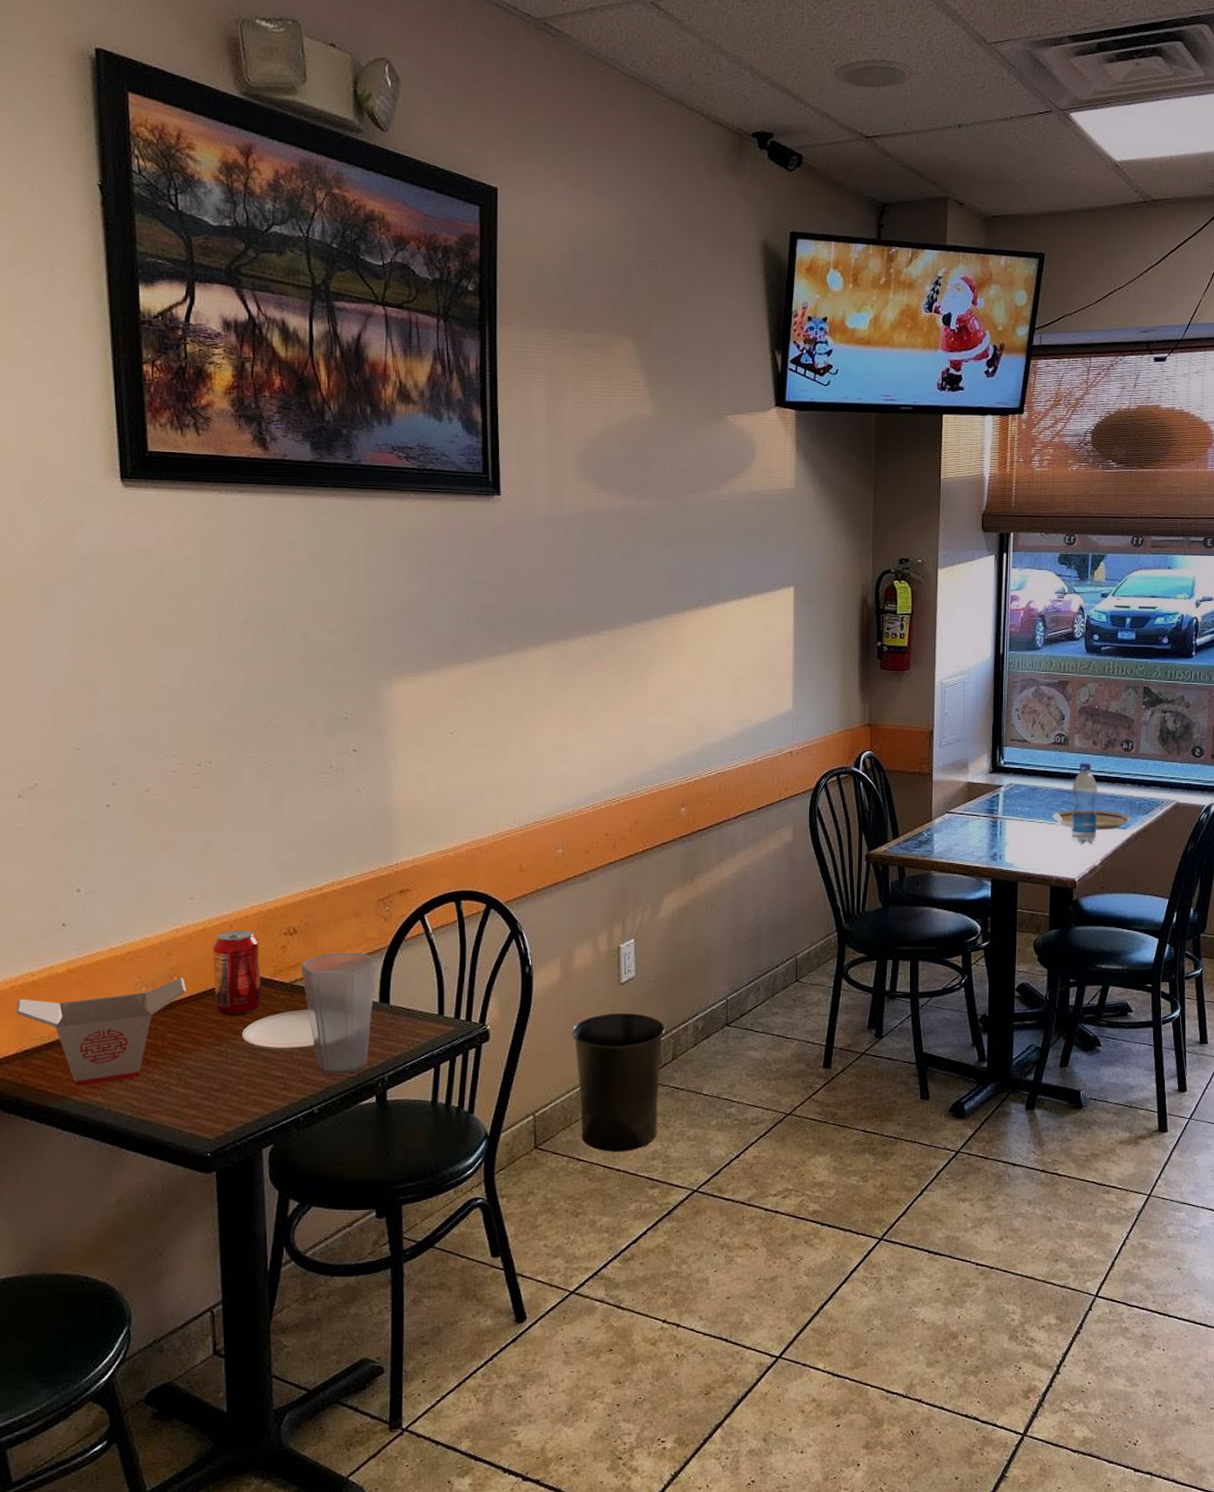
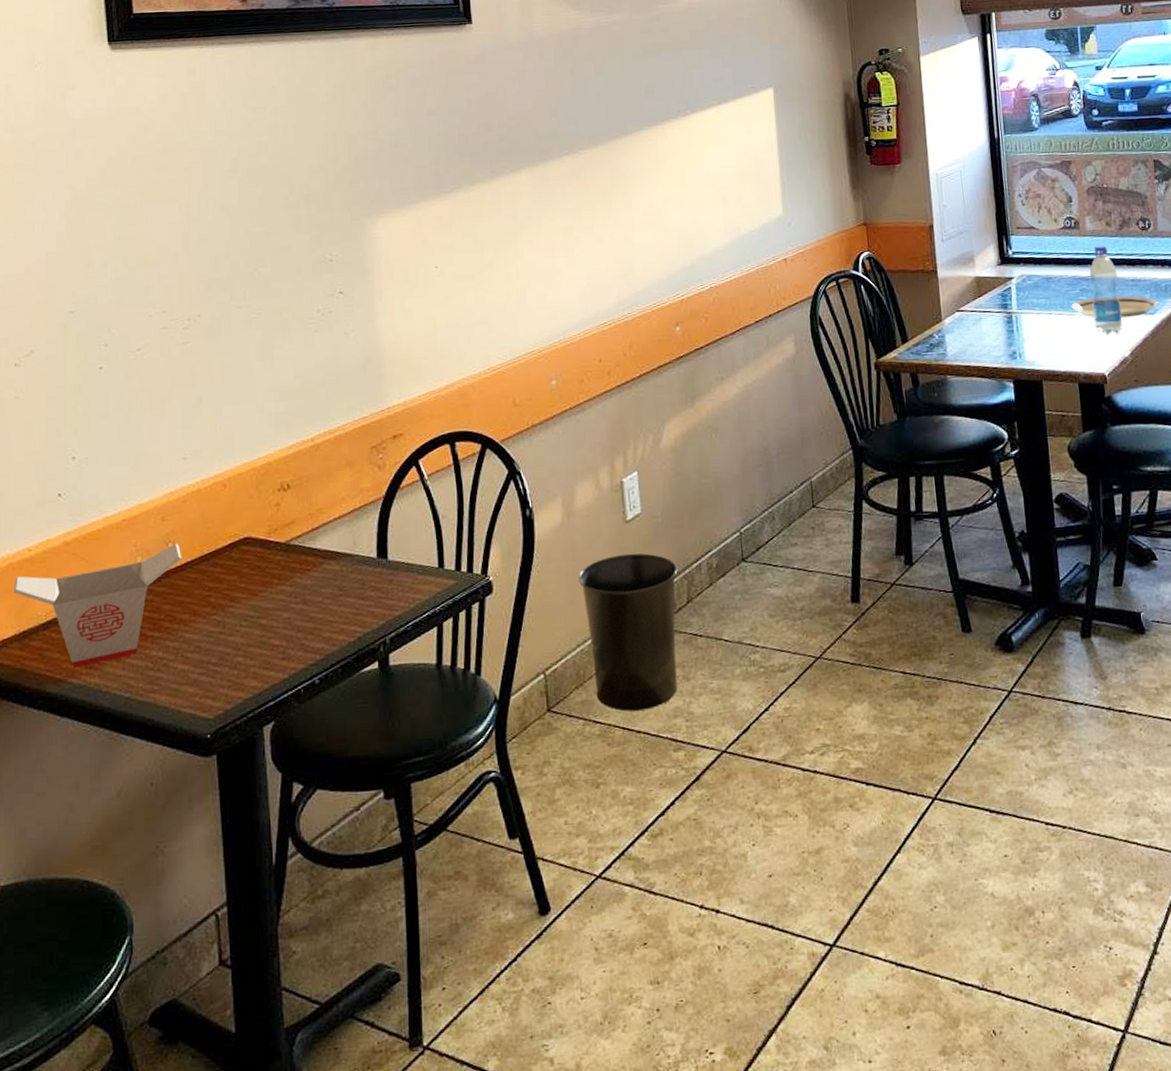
soda can: present [212,929,262,1016] -> none [206,488,258,582]
plate: present [242,1009,315,1050] -> none [239,569,313,617]
cup: present [301,952,377,1075] -> none [296,505,373,641]

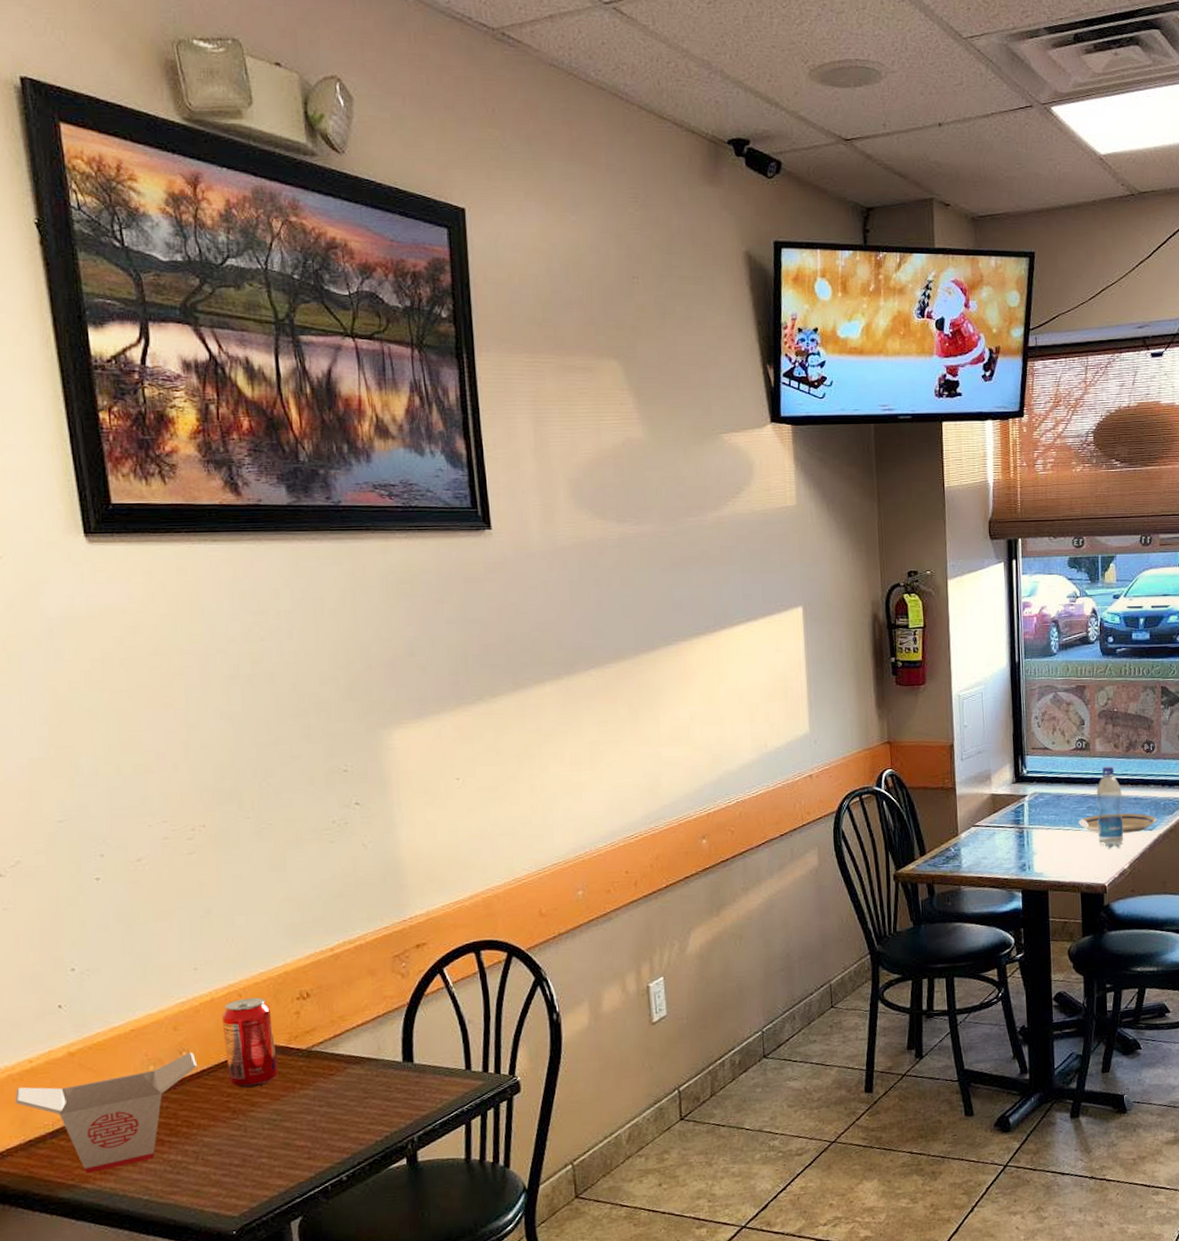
soda can: none [206,488,258,582] -> present [221,997,279,1088]
waste bin: present [578,553,678,712] -> none [605,1052,702,1195]

